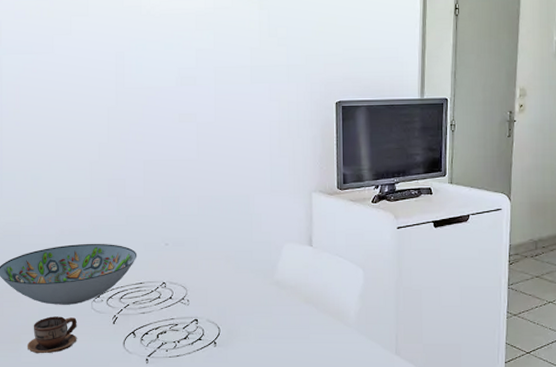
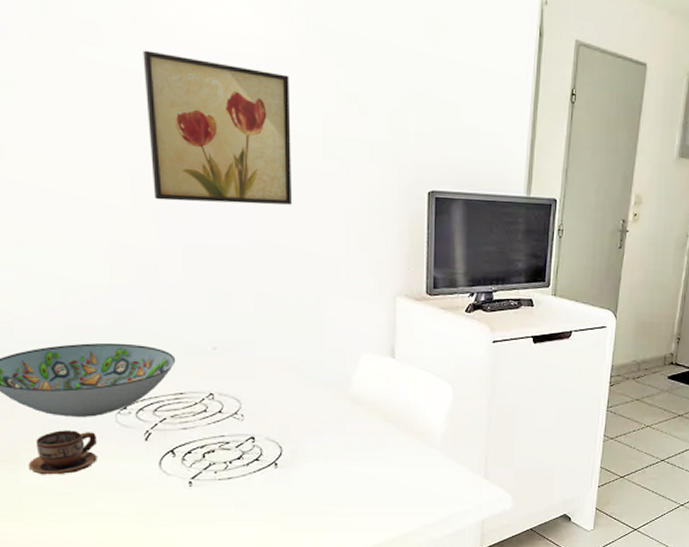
wall art: none [117,15,226,127] -> present [143,50,291,205]

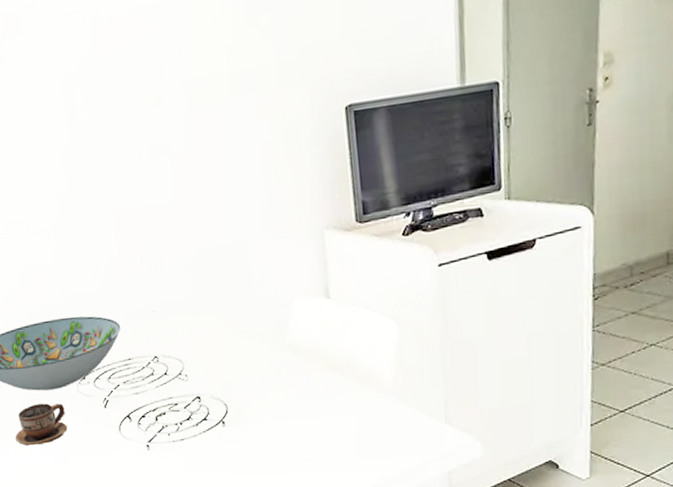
wall art: present [143,50,291,205] -> none [56,15,207,172]

